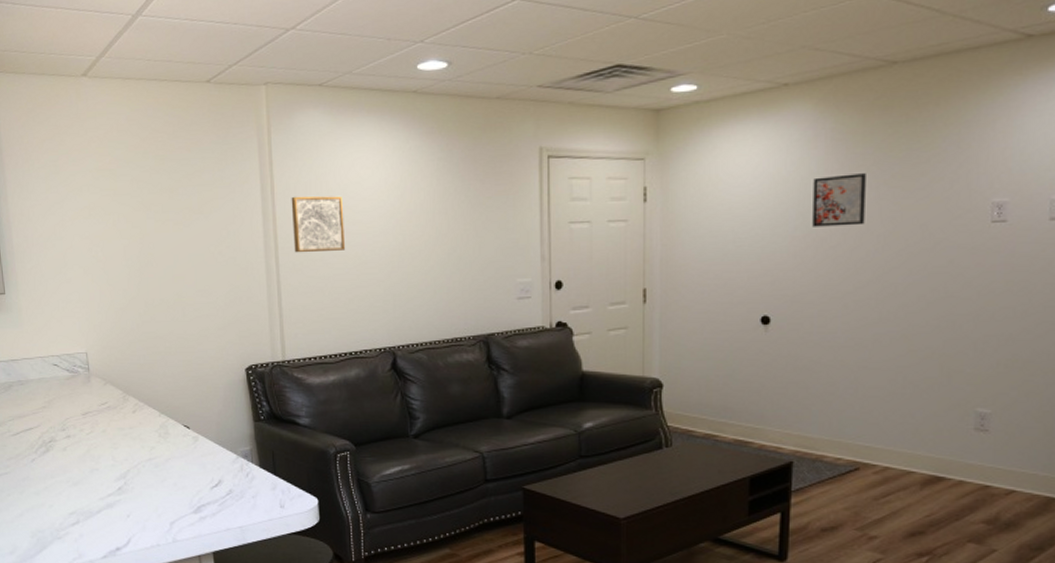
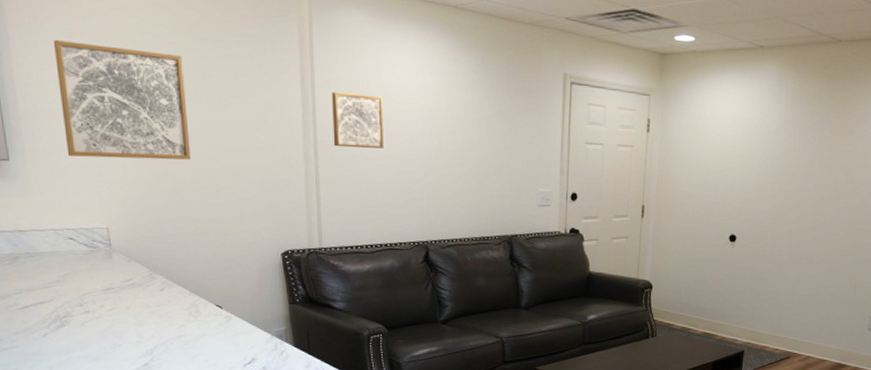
wall art: none [41,177,160,285] -> present [53,40,192,160]
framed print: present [812,173,866,227] -> none [772,126,813,168]

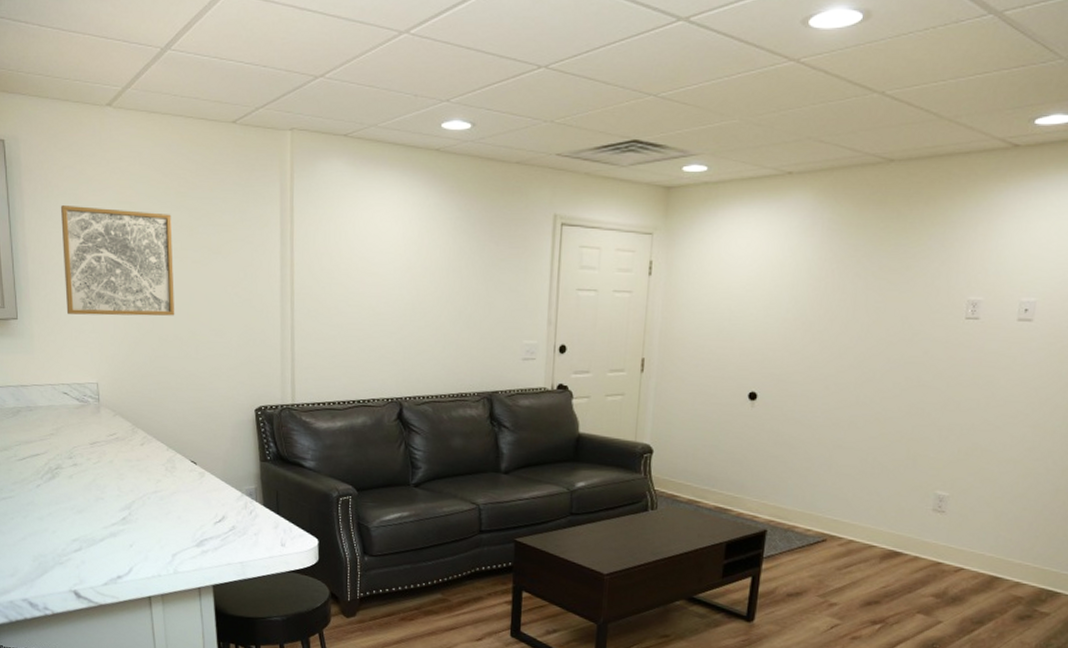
wall art: present [331,91,384,149] -> none [309,243,361,301]

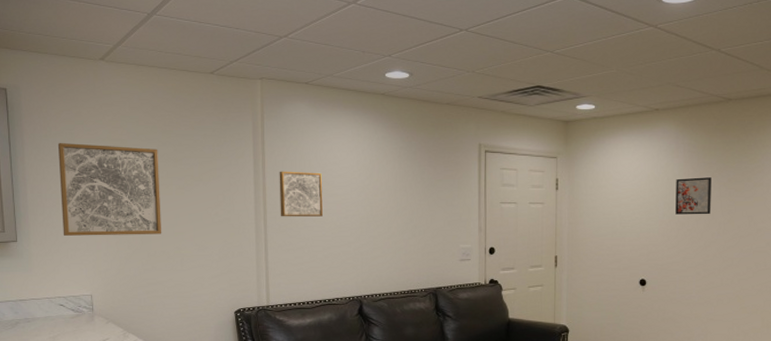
wall art: none [309,243,361,301] -> present [279,171,323,217]
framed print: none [803,263,856,313] -> present [675,177,711,215]

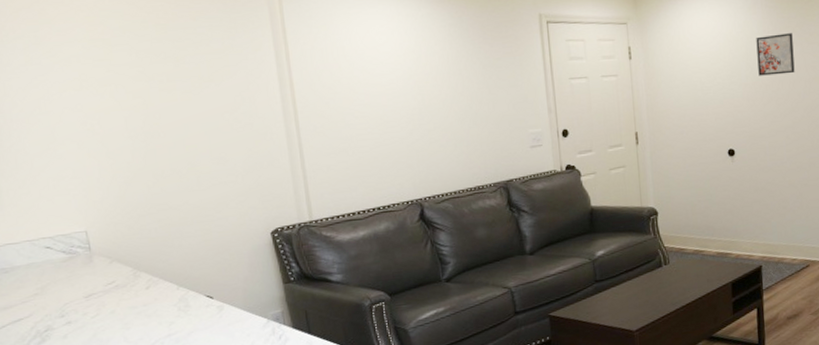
wall art: present [57,143,162,236] -> none [19,47,169,162]
wall art: present [279,171,323,217] -> none [307,60,366,116]

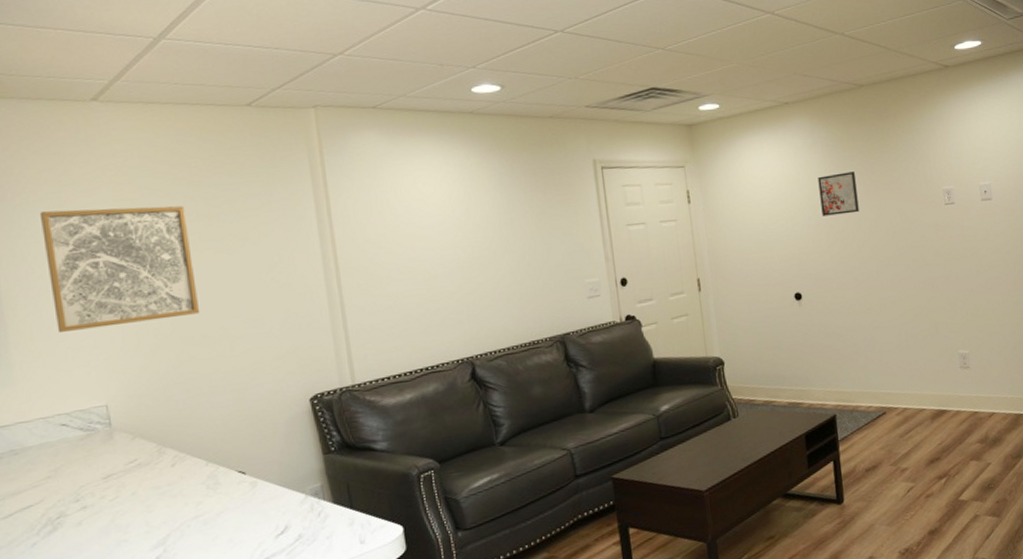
wall art: none [19,47,169,162] -> present [39,206,200,332]

